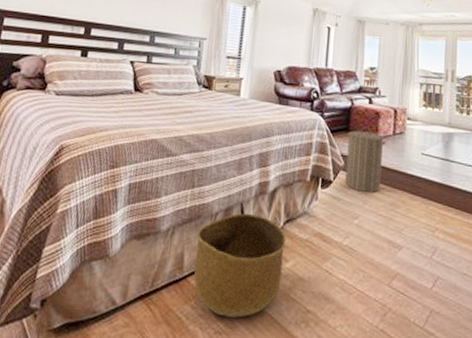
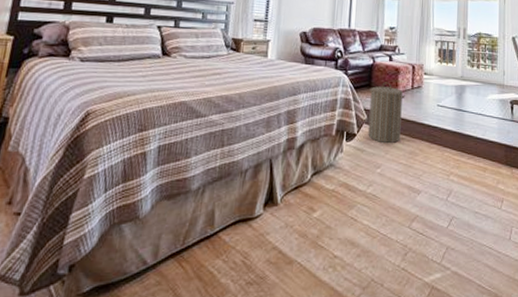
basket: present [193,213,287,318] -> none [224,168,314,268]

